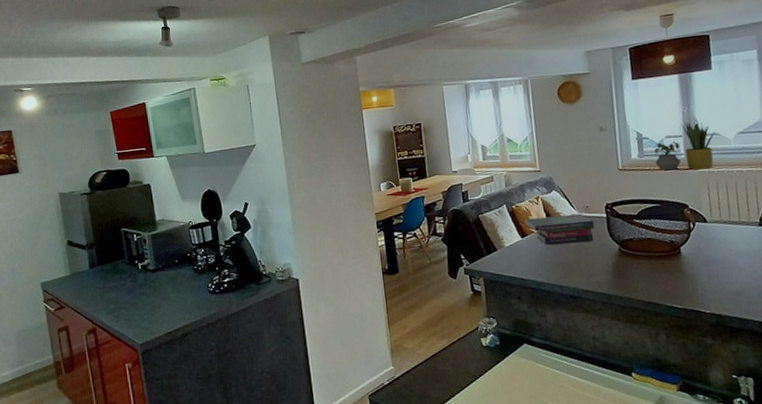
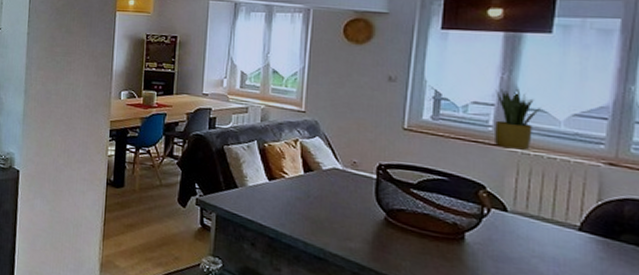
books: present [524,213,595,245] -> none [275,161,360,203]
potted plant: present [654,140,681,171] -> none [452,106,488,143]

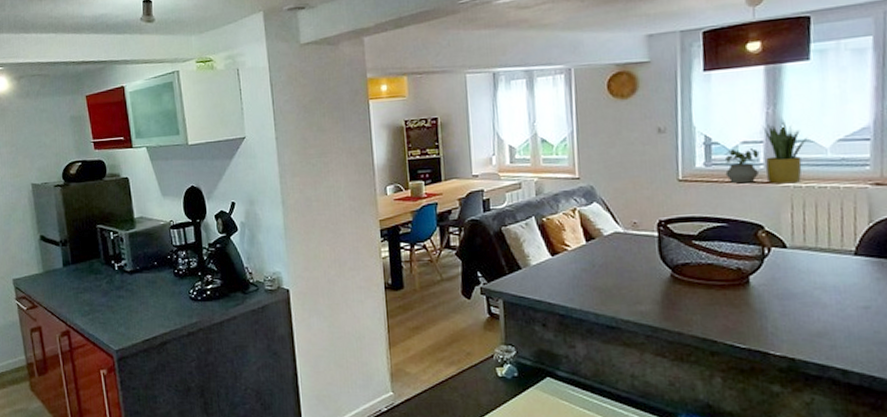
potted plant: none [452,106,488,143] -> present [725,147,759,184]

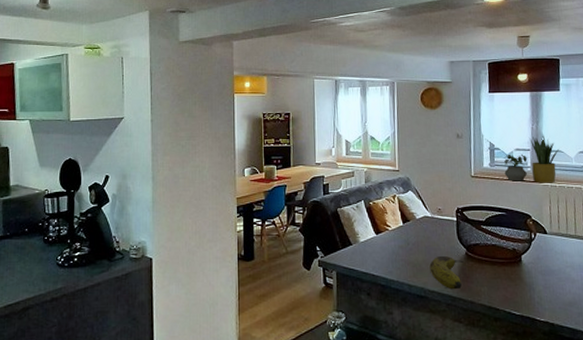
fruit: none [622,278,668,319] -> present [429,255,463,290]

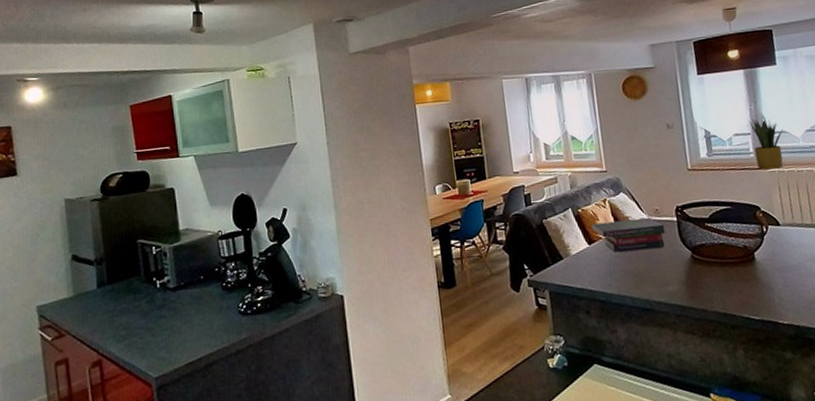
books: none [380,215,445,244] -> present [591,217,666,252]
fruit: present [429,255,463,290] -> none [652,260,691,299]
potted plant: present [504,153,527,182] -> none [723,139,751,171]

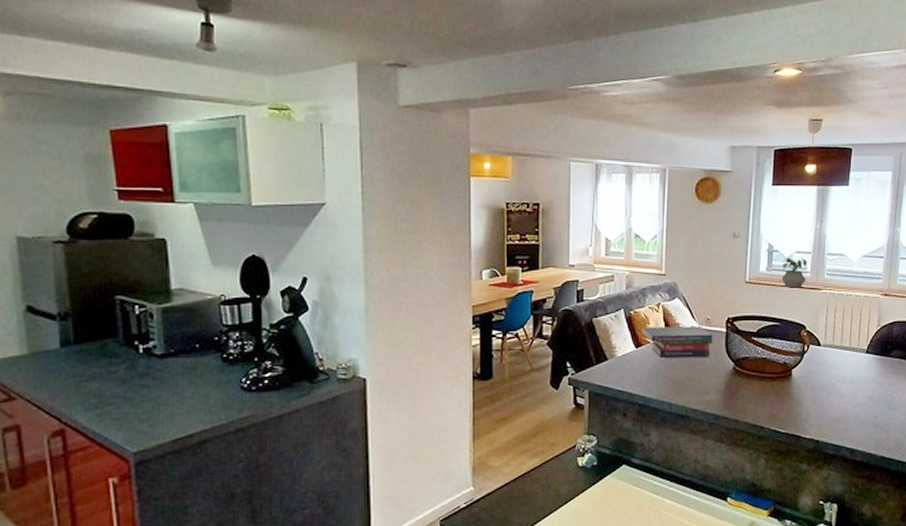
potted plant: none [723,139,751,171] -> present [781,257,807,288]
planter: present [748,116,784,170] -> none [812,236,841,291]

